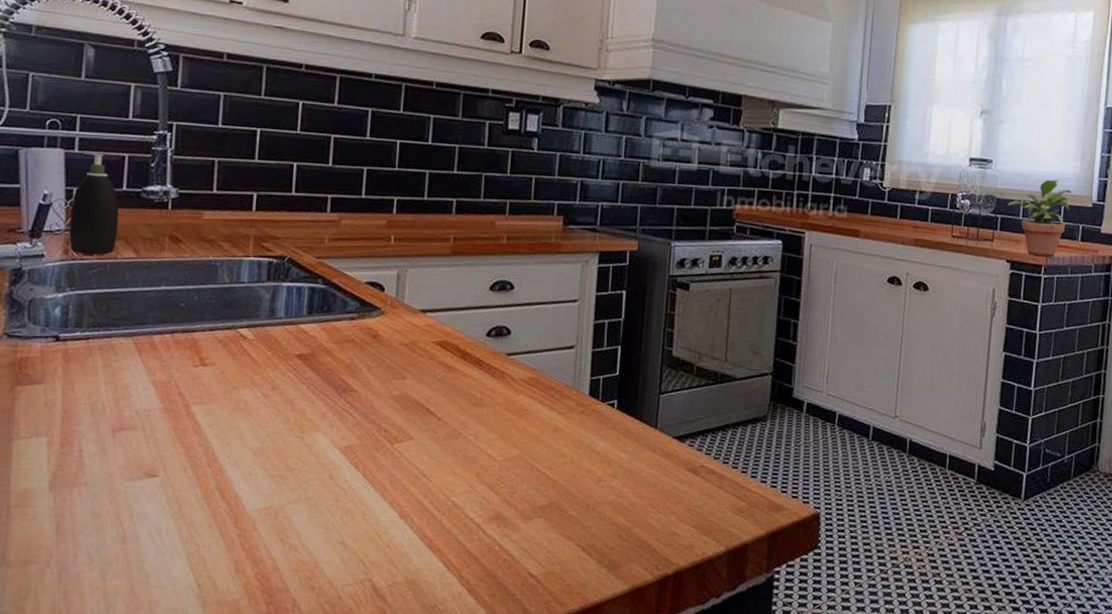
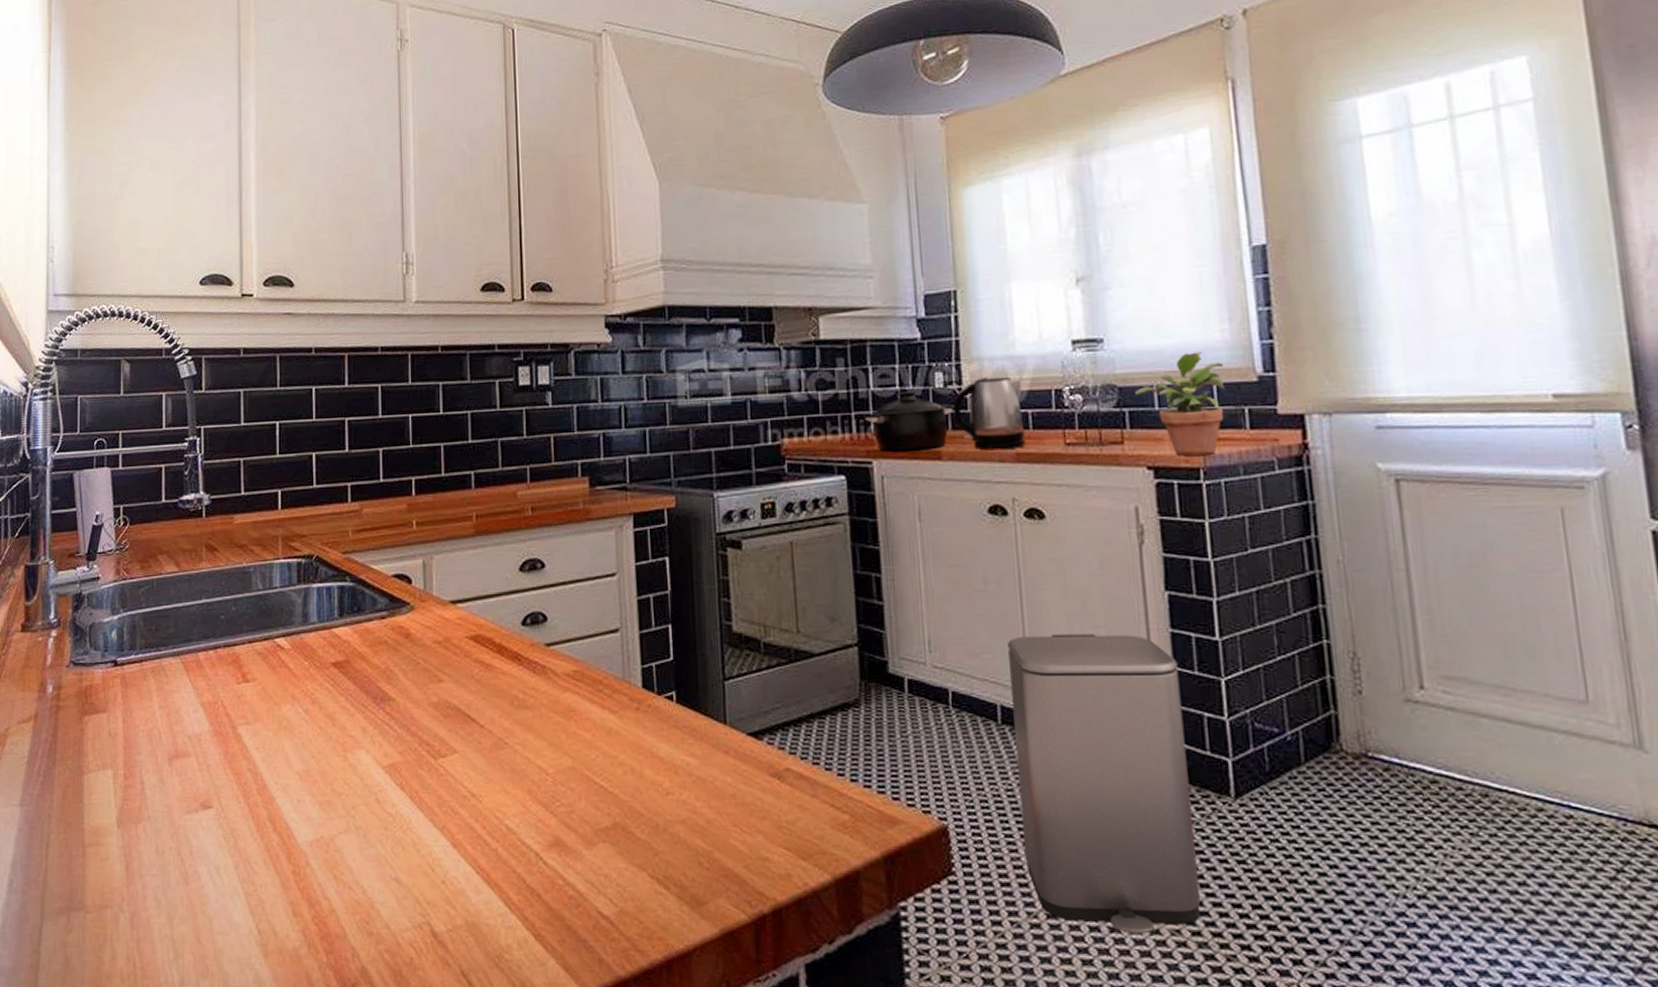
soap dispenser: present [69,152,119,255] -> none [119,467,161,573]
saucepan: none [802,179,876,229] -> present [862,390,955,452]
kettle: none [873,176,928,235] -> present [953,375,1026,451]
pedal bin: none [873,376,1003,592] -> present [1006,634,1201,934]

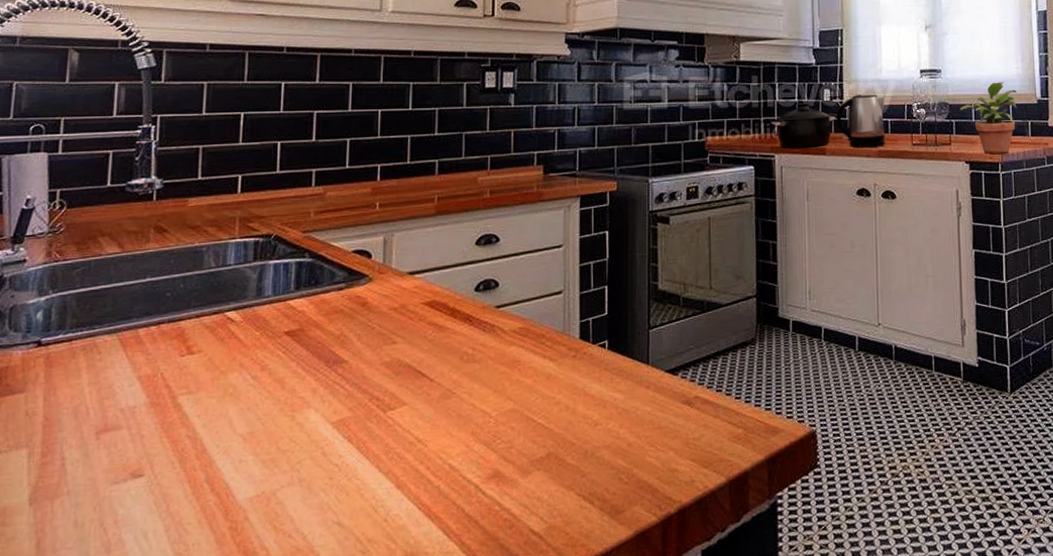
pedal bin: present [1006,634,1201,934] -> none [865,281,986,497]

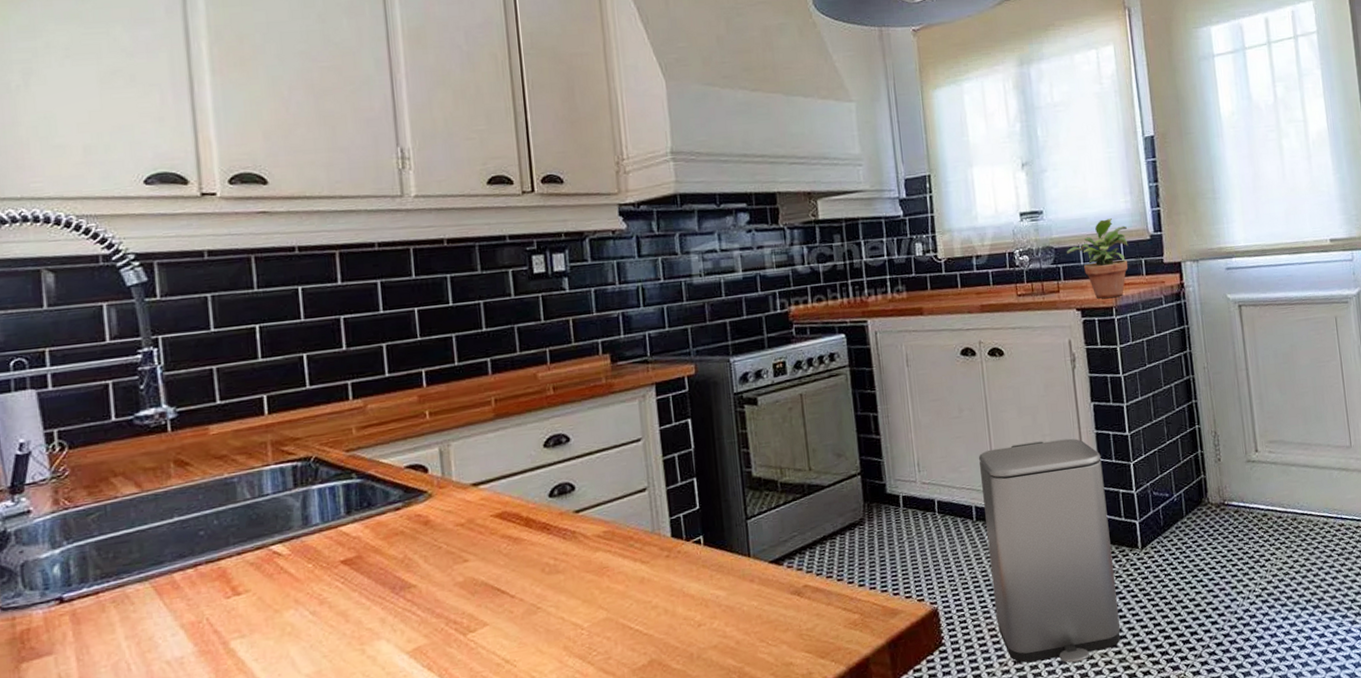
saucepan: present [769,102,837,148] -> none [857,259,932,312]
kettle: present [836,93,886,148] -> none [931,243,988,305]
pedal bin: none [865,281,986,497] -> present [978,438,1121,664]

